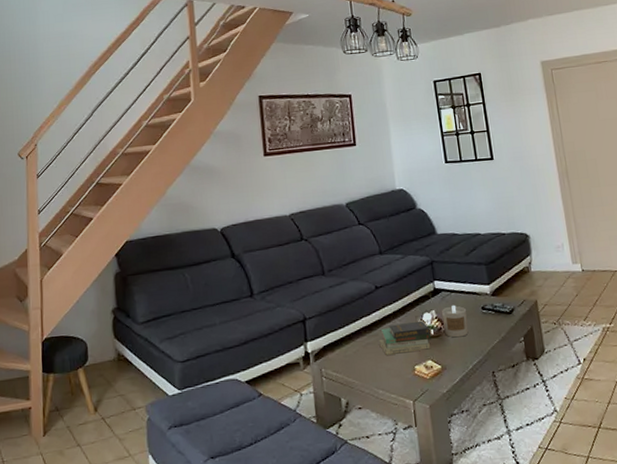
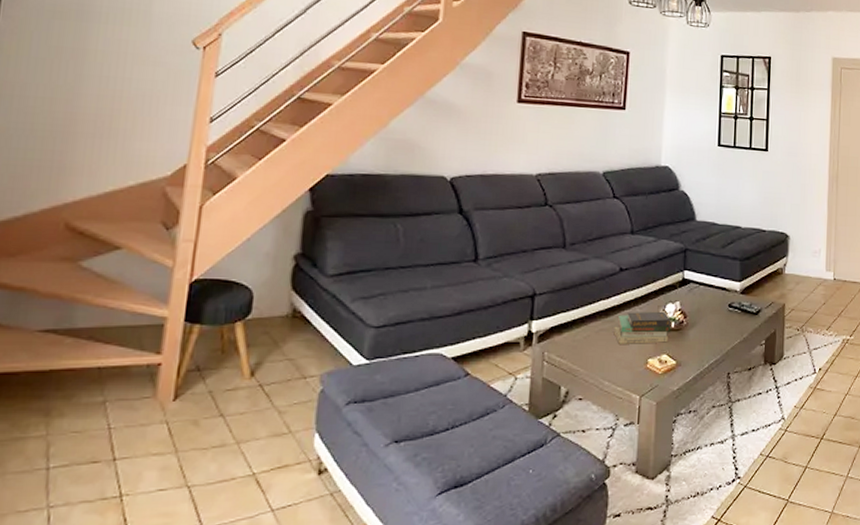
candle: present [442,304,469,338] -> none [686,298,713,333]

